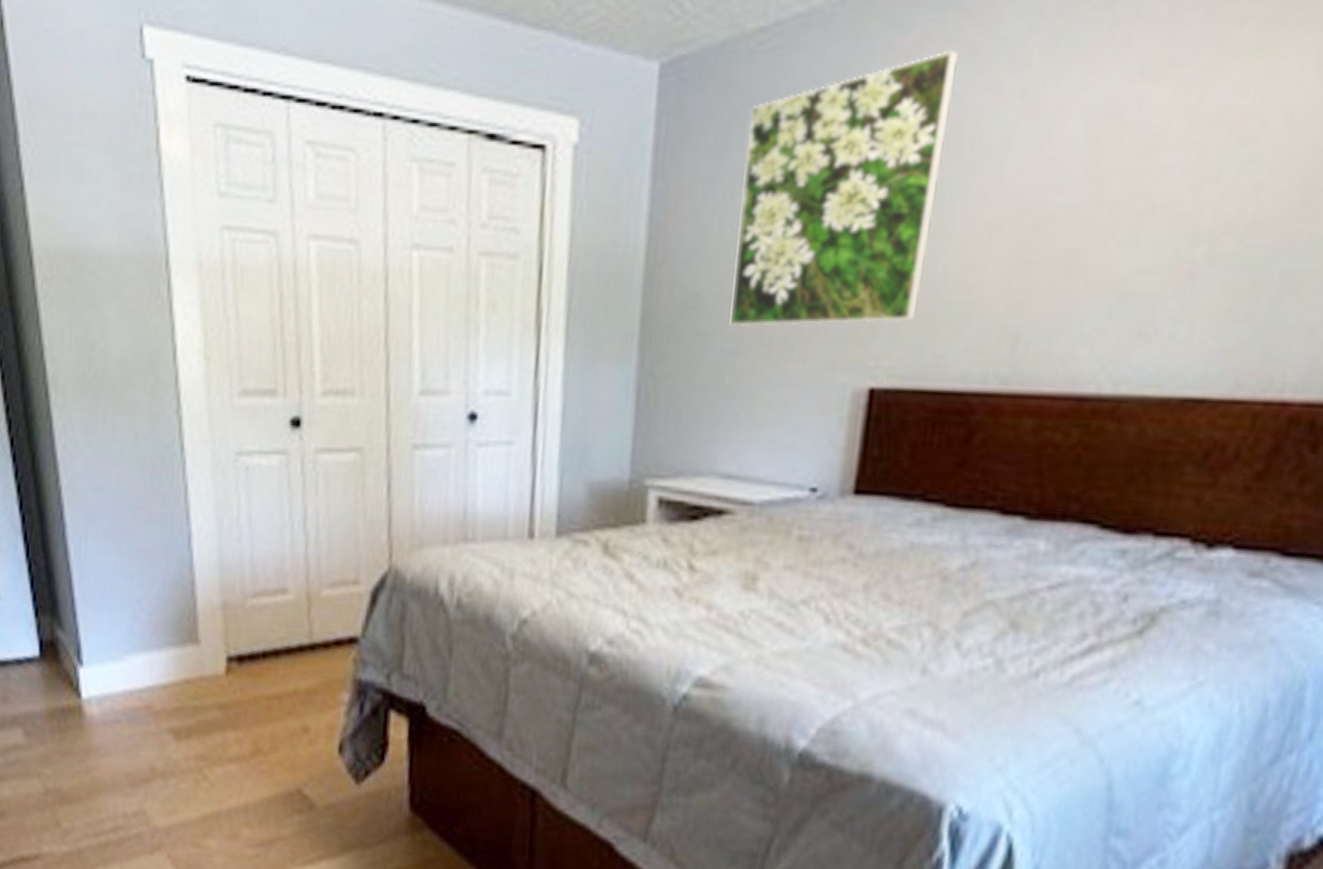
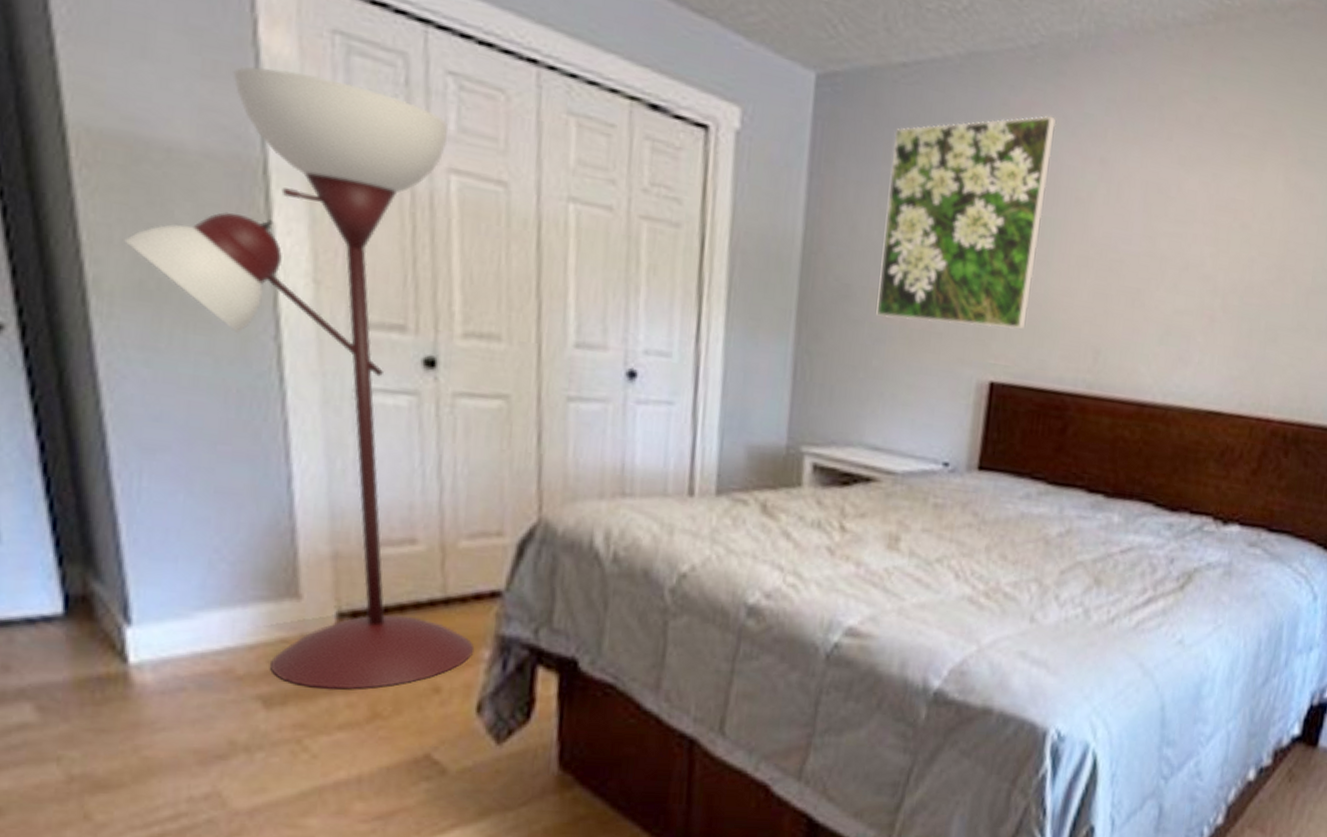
floor lamp: none [72,168,336,727] -> present [124,66,475,690]

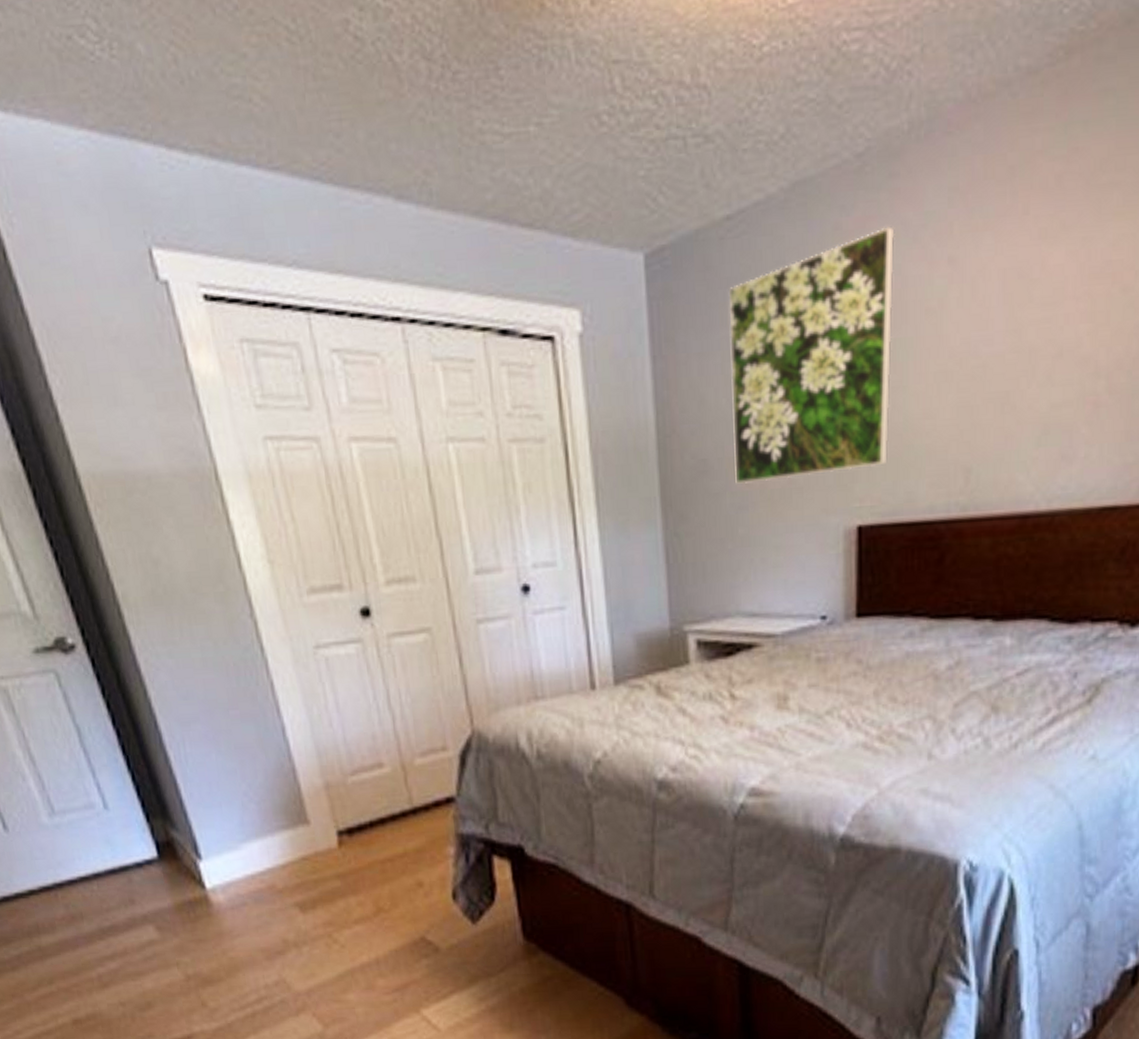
floor lamp: present [124,66,475,690] -> none [135,383,443,894]

